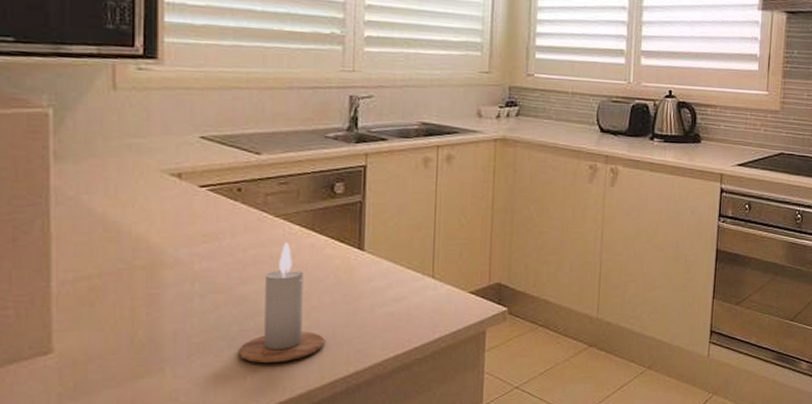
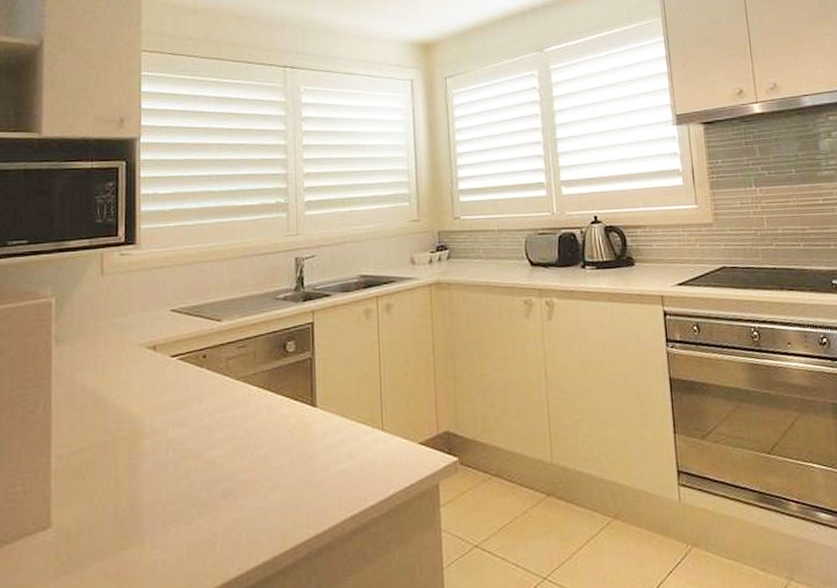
candle: present [238,243,326,364] -> none [207,405,286,530]

